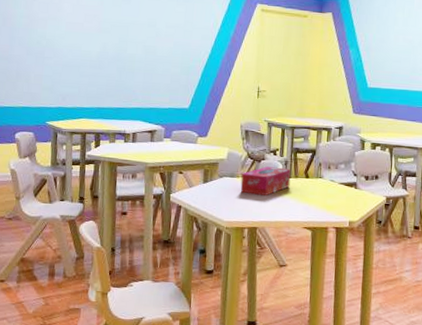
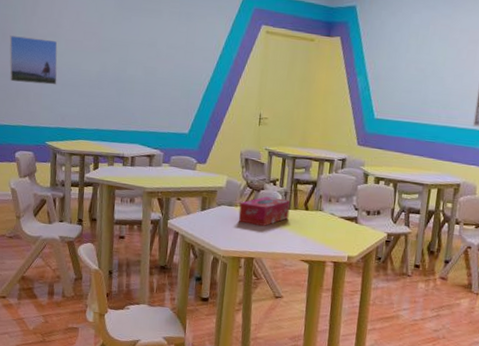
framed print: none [10,20,58,67] -> present [9,35,58,85]

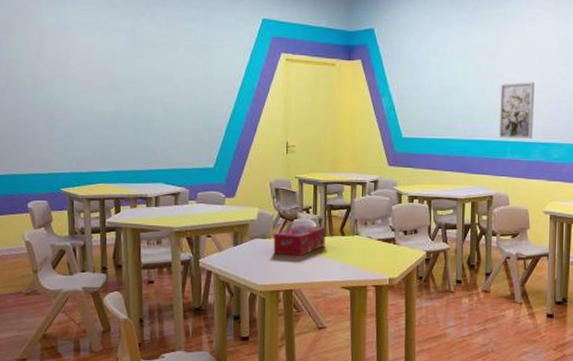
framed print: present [9,35,58,85] -> none [14,80,69,129]

